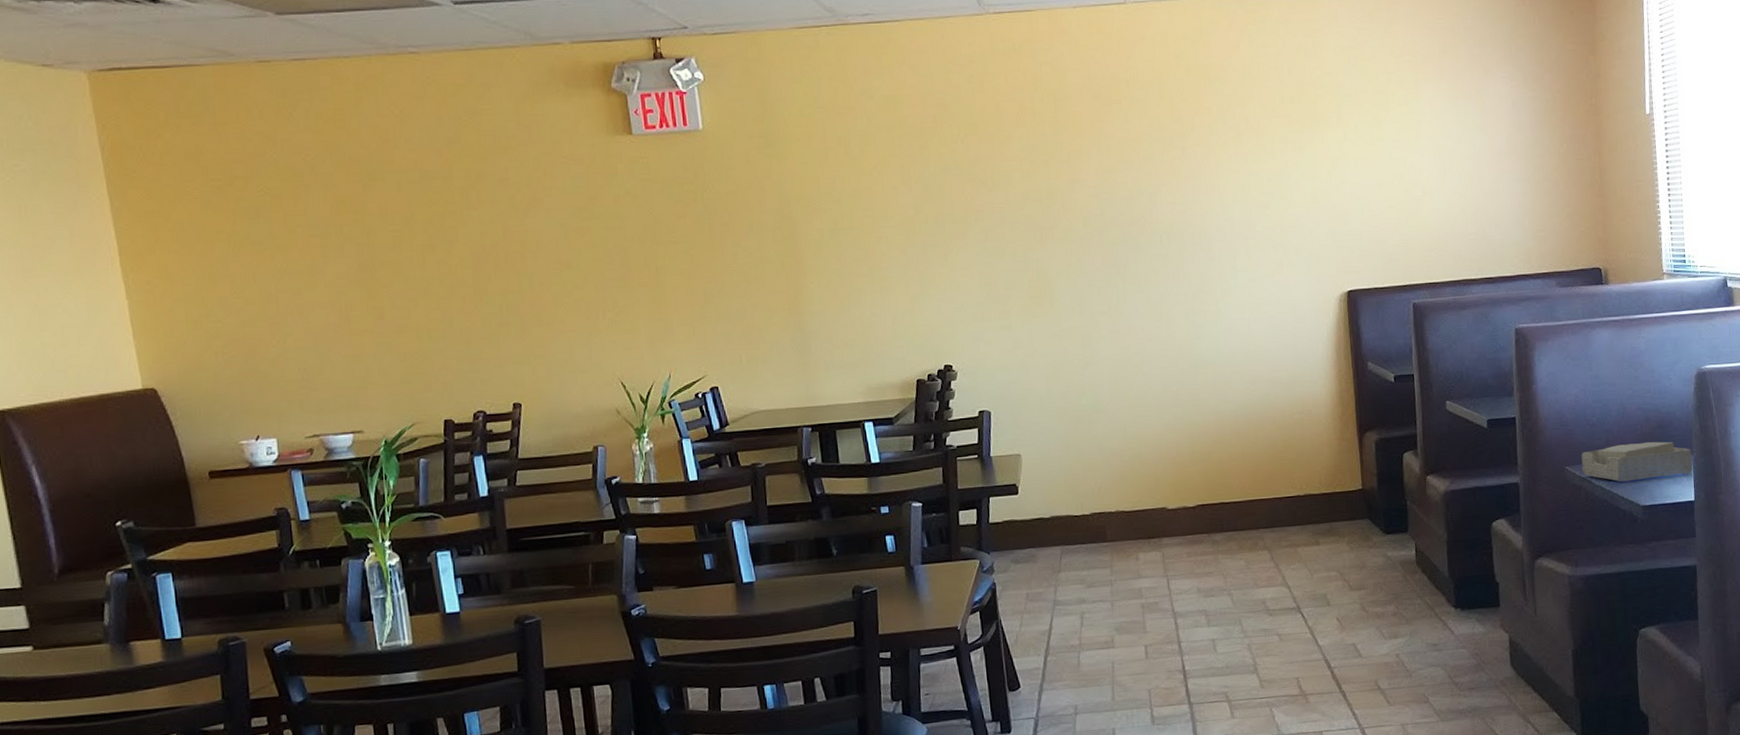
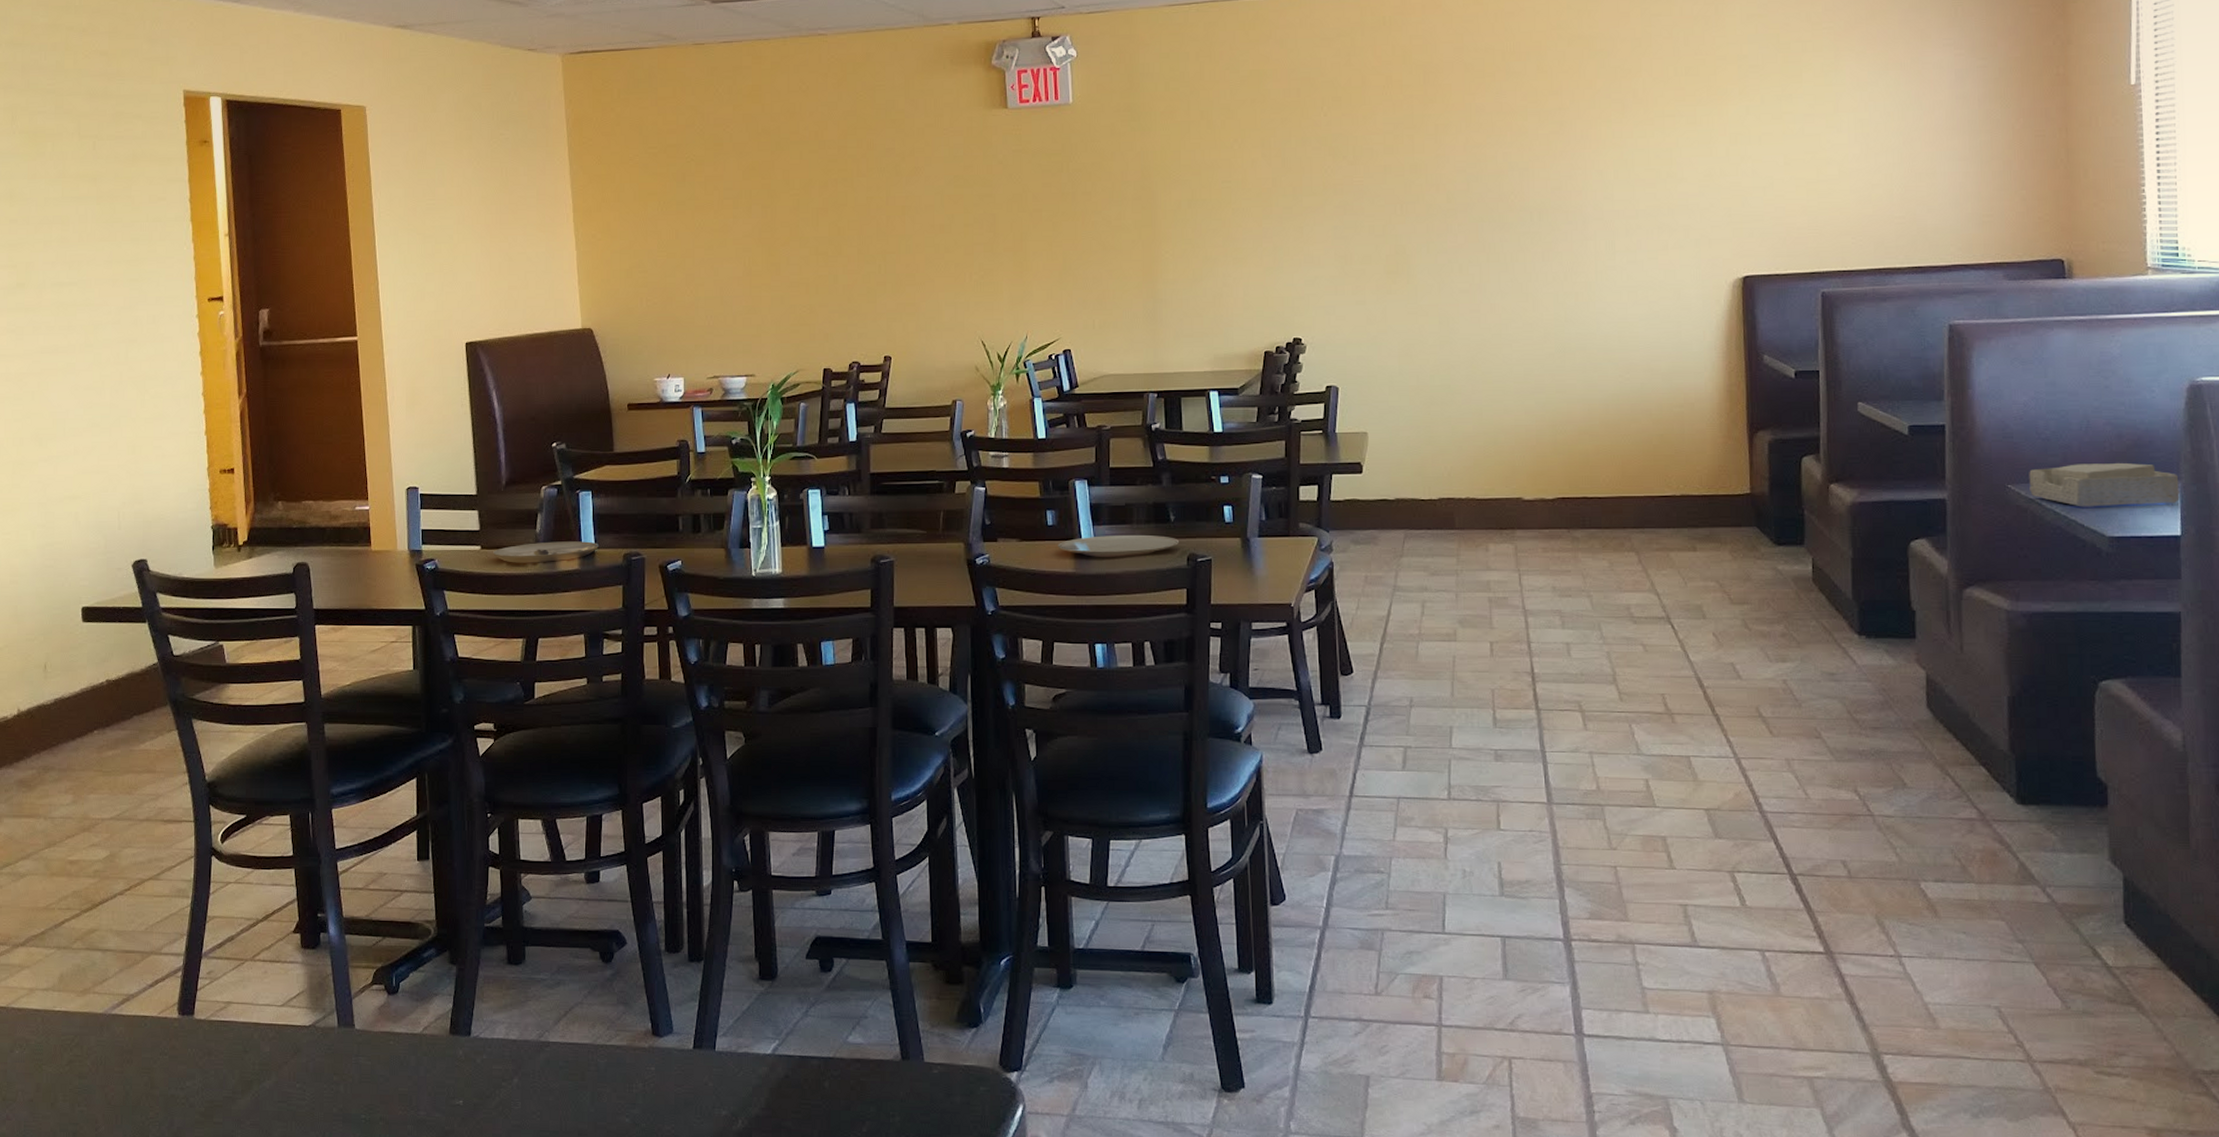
plate: none [50,629,186,662] -> present [493,541,598,563]
plate: none [718,570,844,598] -> present [1058,534,1180,557]

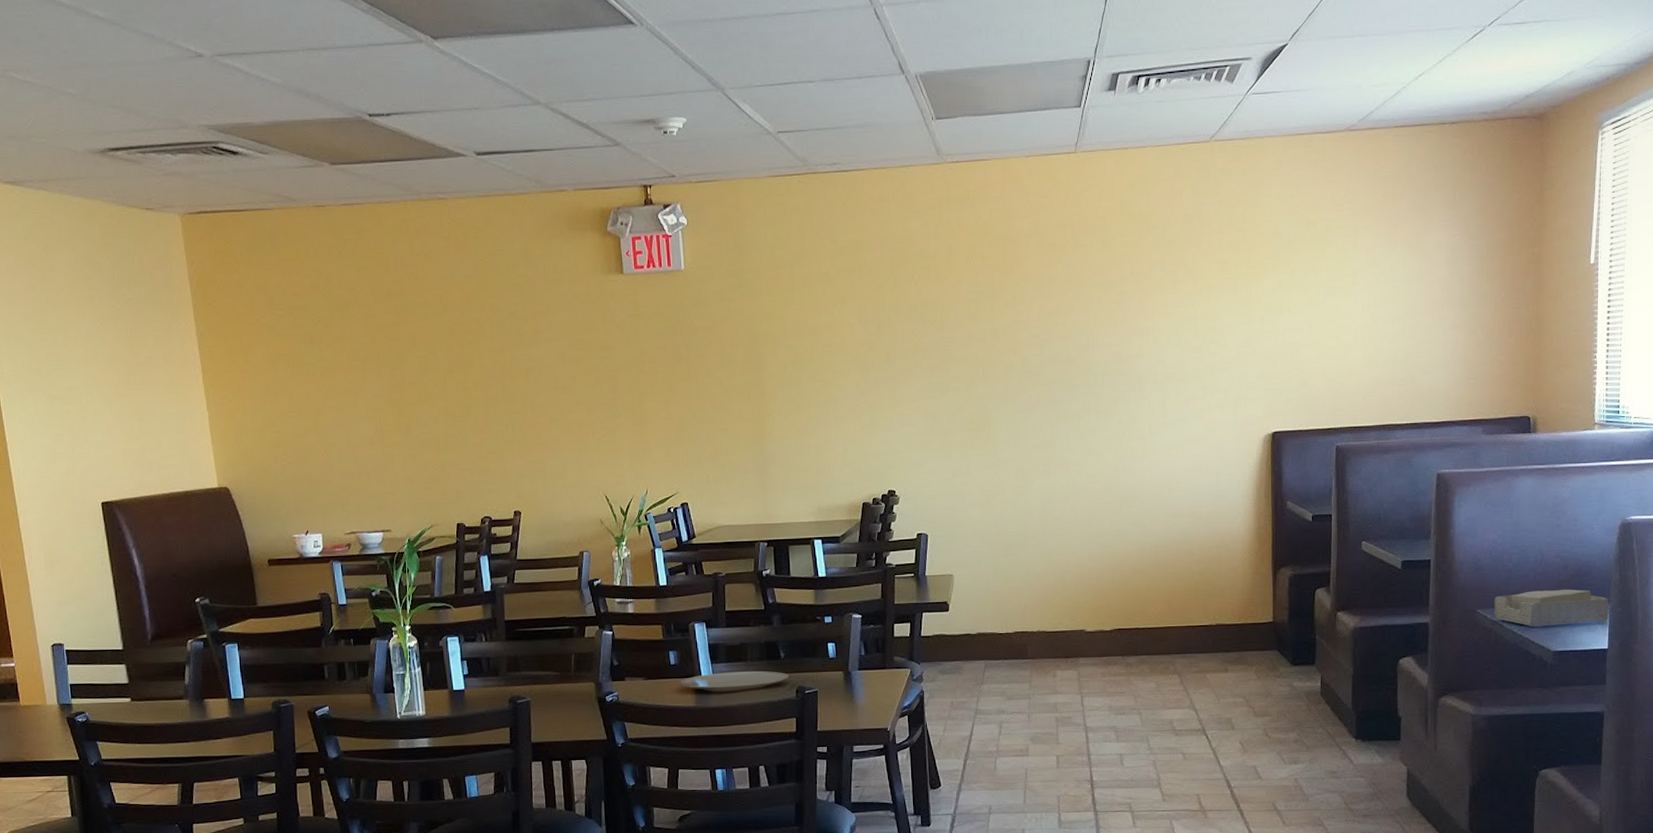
plate: present [493,541,598,563] -> none [143,691,247,714]

